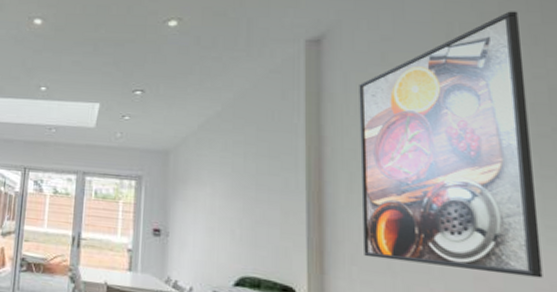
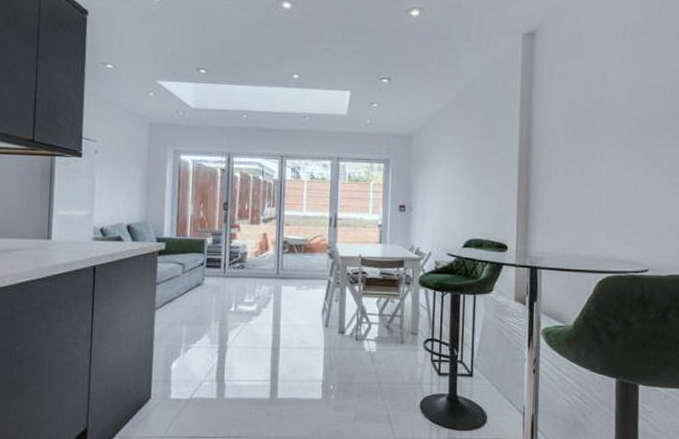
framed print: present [359,11,543,279] -> none [556,14,670,221]

